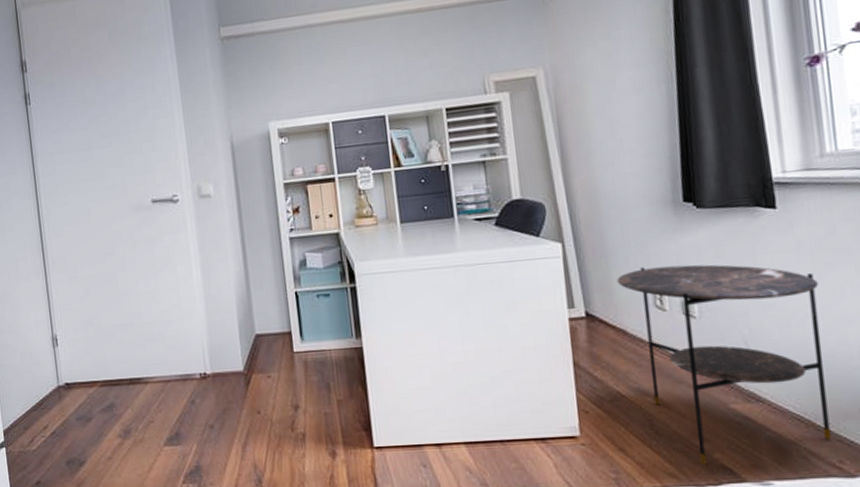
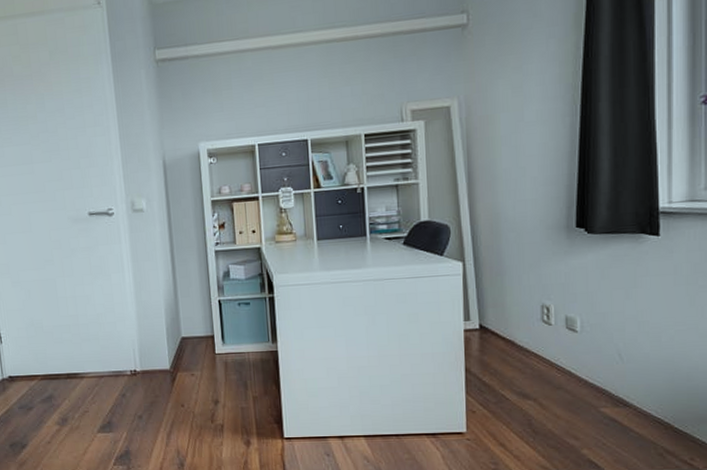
side table: present [617,264,831,465] -> none [510,284,689,460]

